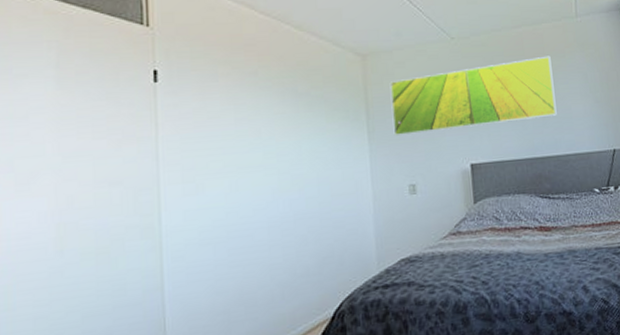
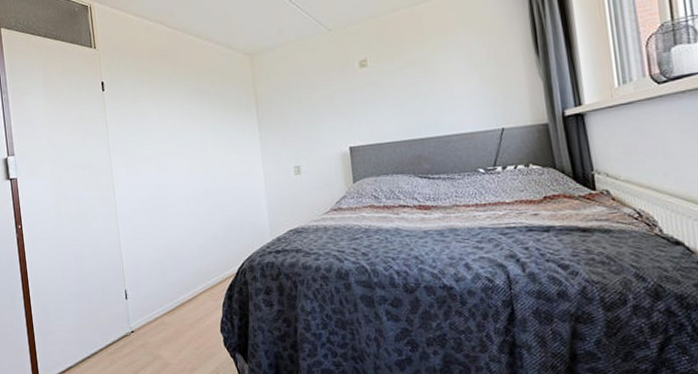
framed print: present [389,55,557,135] -> none [274,36,437,124]

